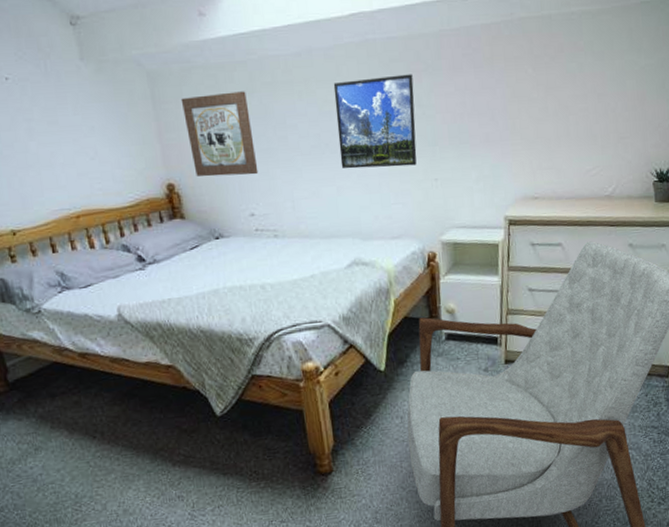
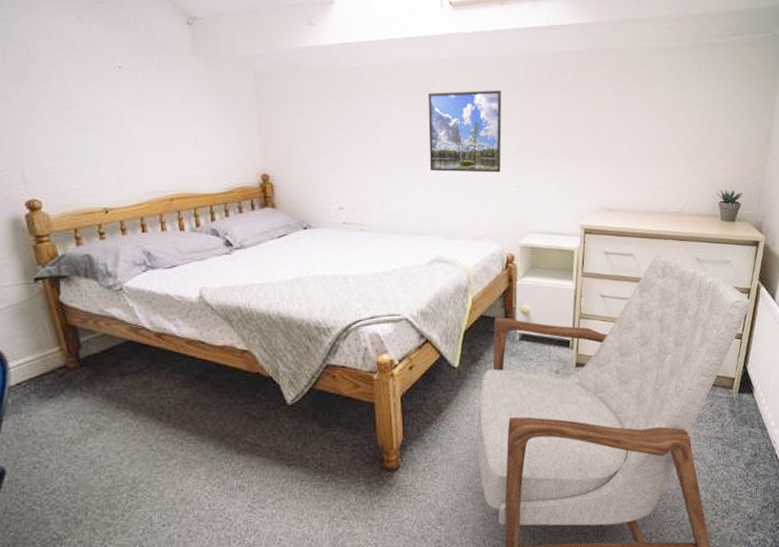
wall art: present [180,91,259,177] -> none [283,94,351,171]

